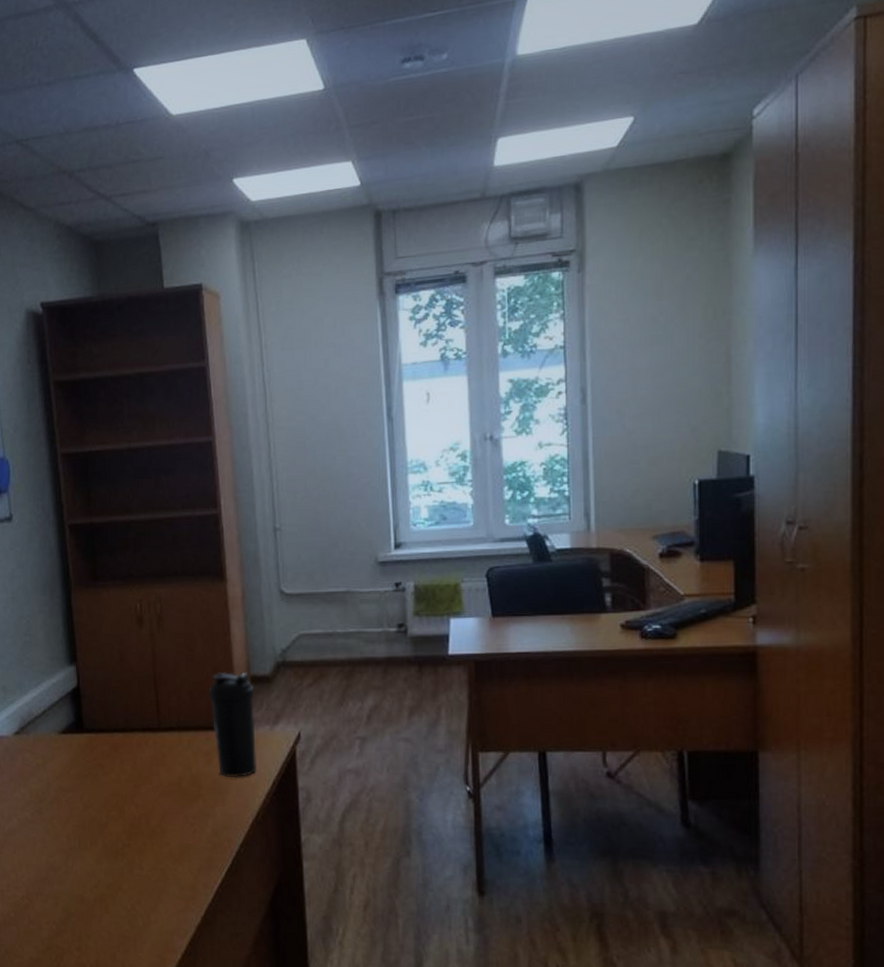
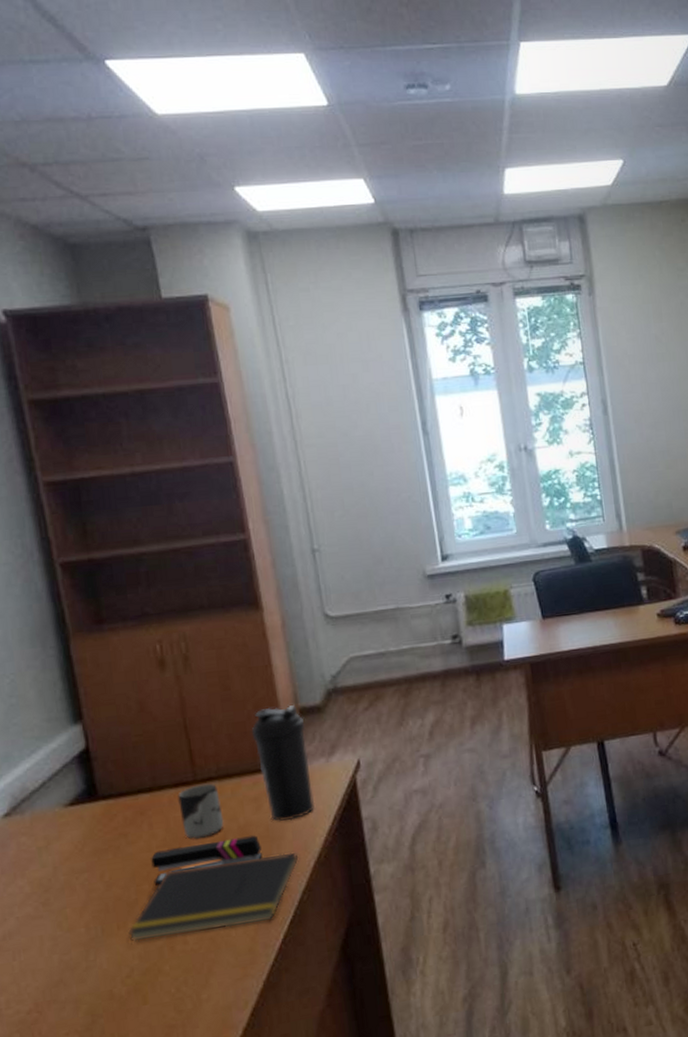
notepad: none [98,804,240,865] -> present [128,852,299,942]
stapler: none [120,785,209,814] -> present [151,835,262,885]
cup: none [144,732,180,781] -> present [178,783,224,840]

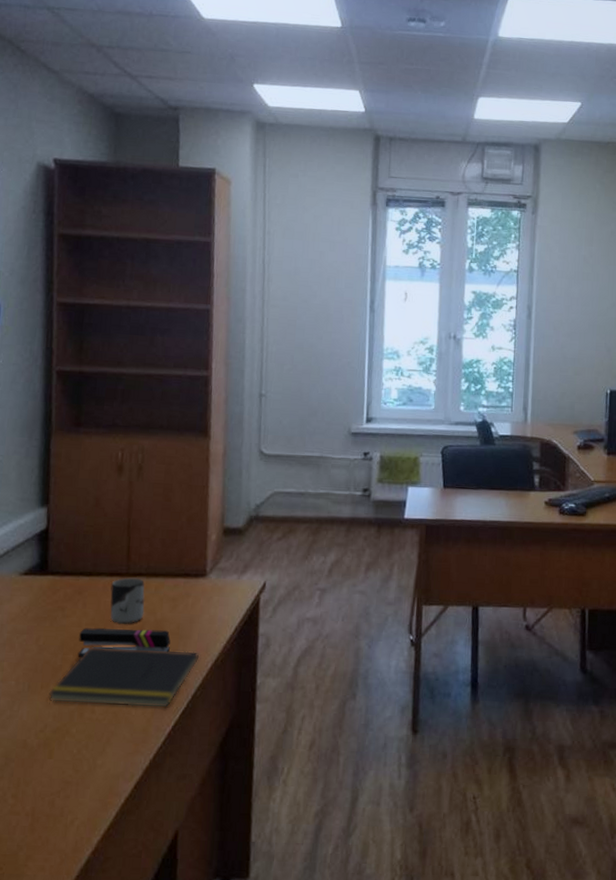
water bottle: present [251,705,315,821] -> none [181,523,227,624]

